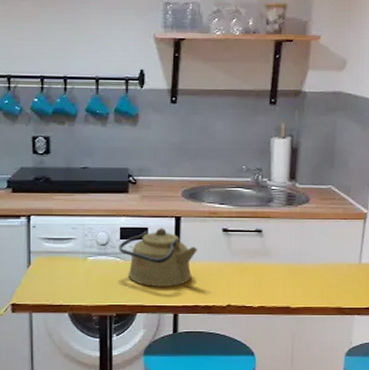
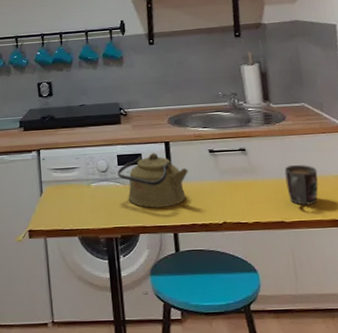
mug: none [298,250,332,292] -> present [284,164,319,205]

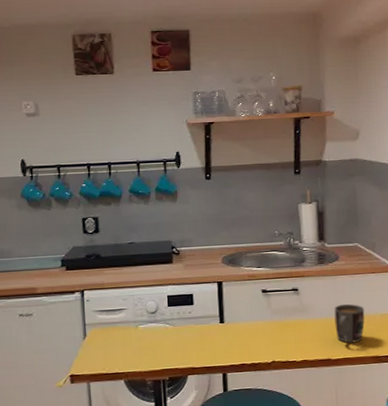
kettle: present [117,153,188,208] -> none [167,293,240,349]

